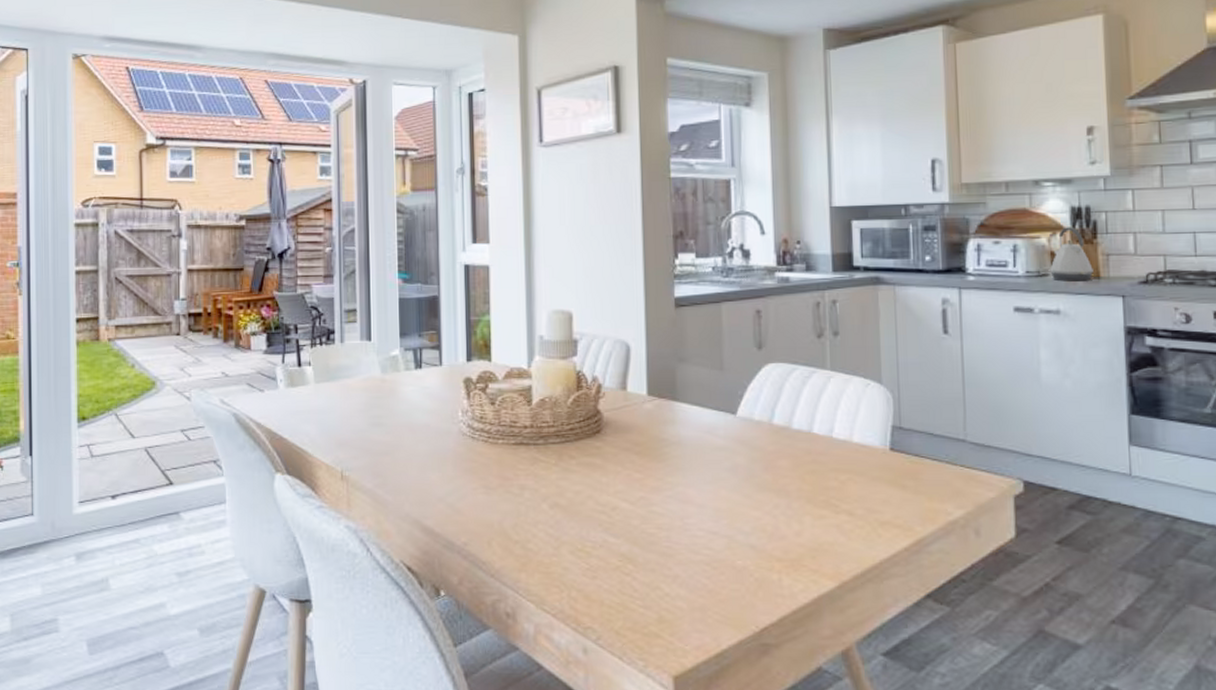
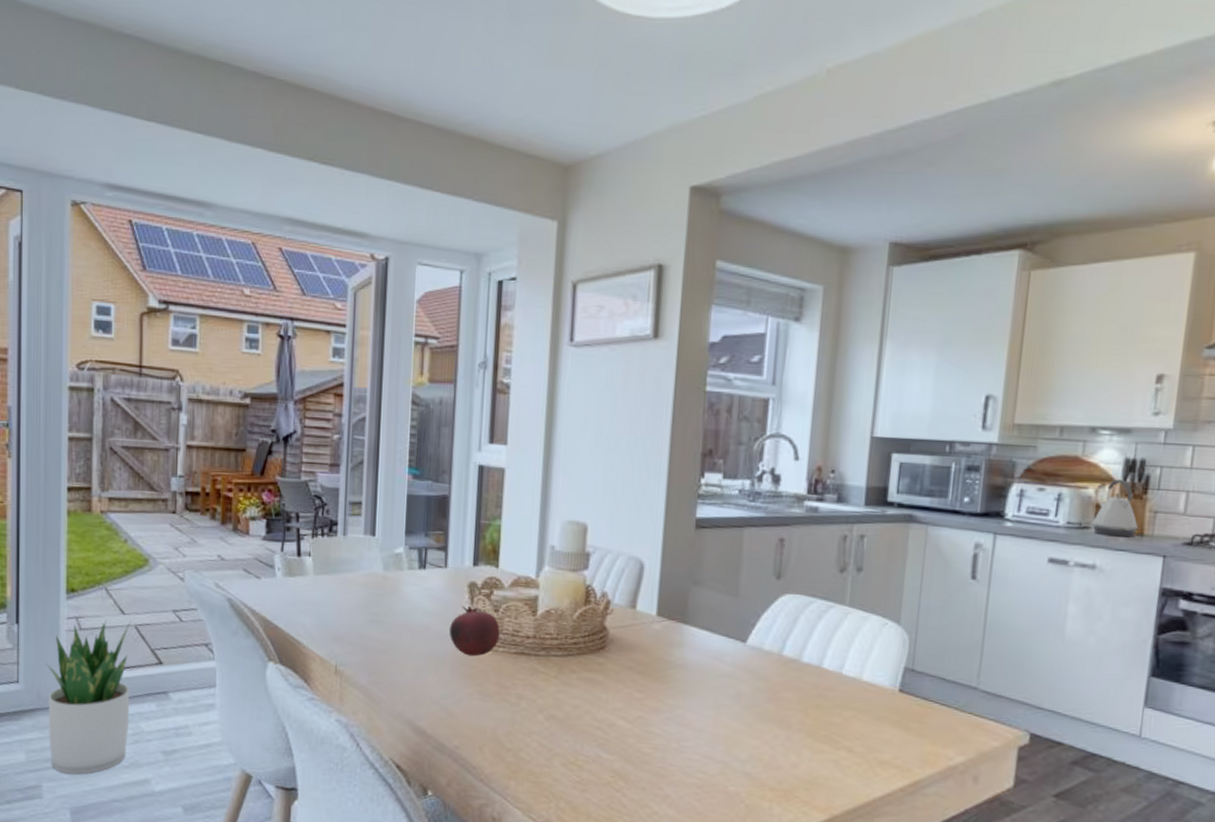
planter: none [60,444,143,605] -> present [46,620,132,775]
fruit: none [448,400,498,451] -> present [449,605,500,657]

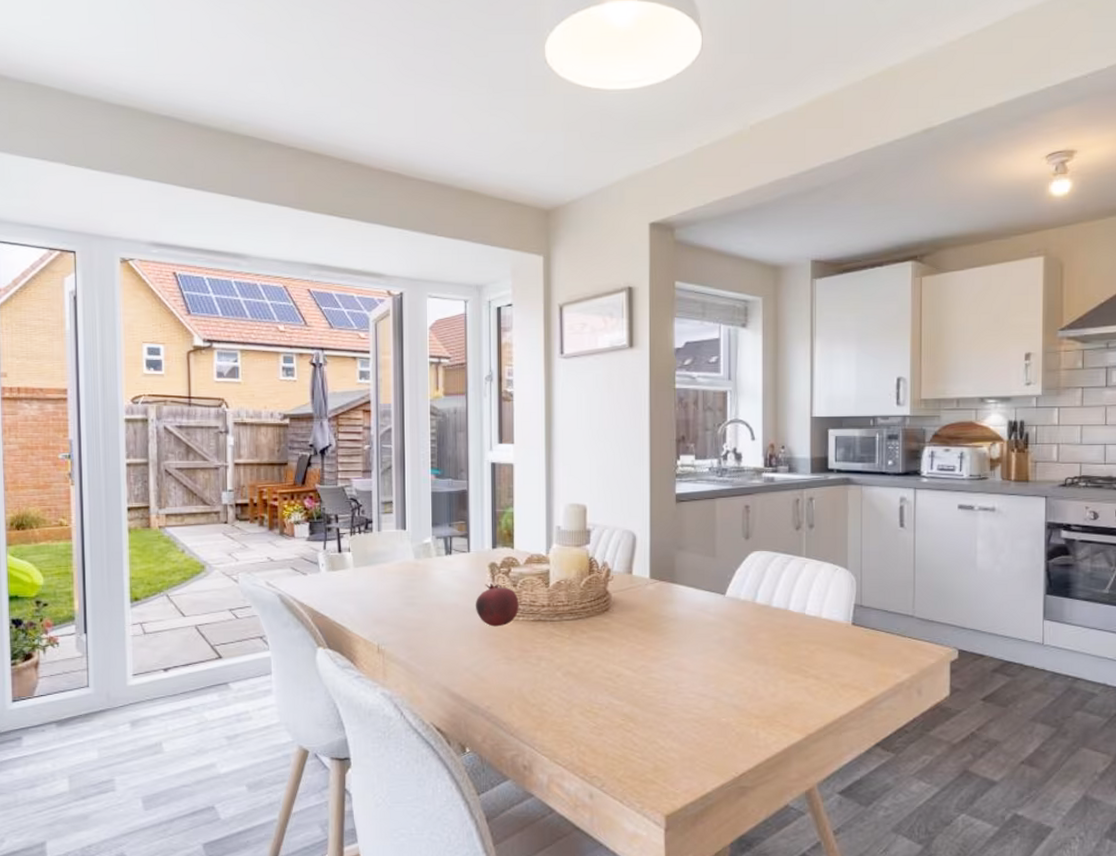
planter: present [46,620,132,775] -> none [114,622,194,767]
kettle: present [1092,479,1138,538] -> none [989,438,1023,484]

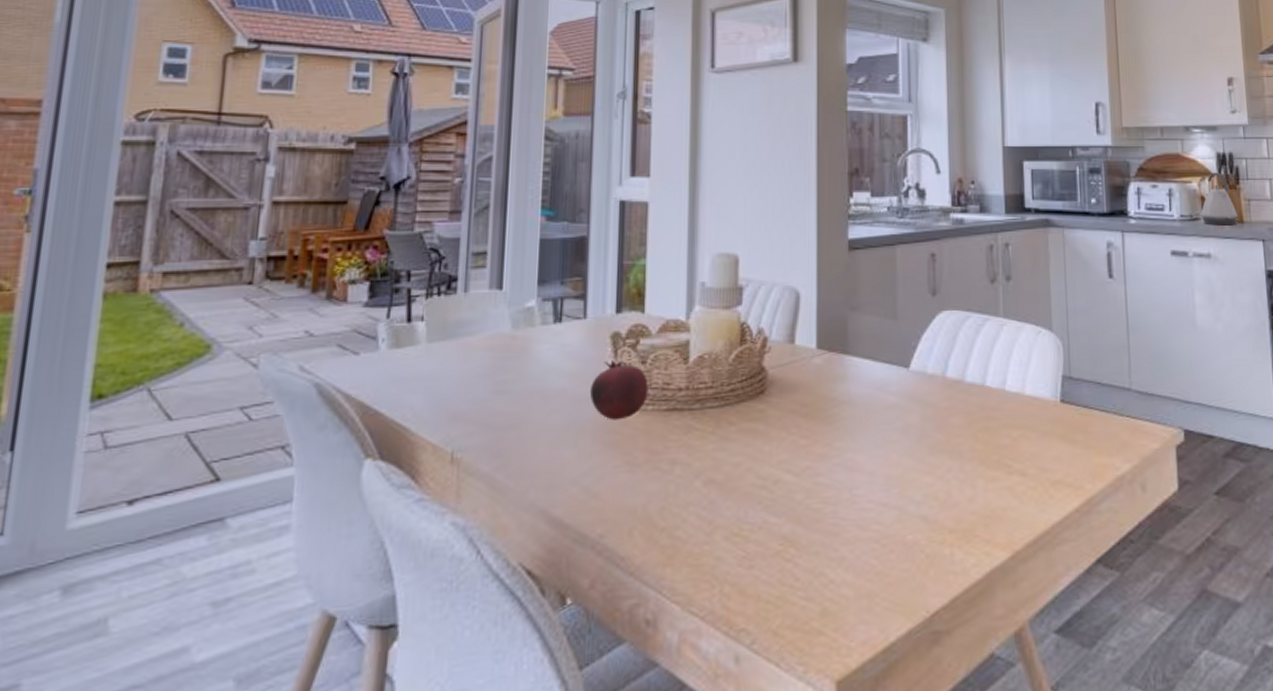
kettle: none [989,438,1023,484] -> present [1201,172,1238,226]

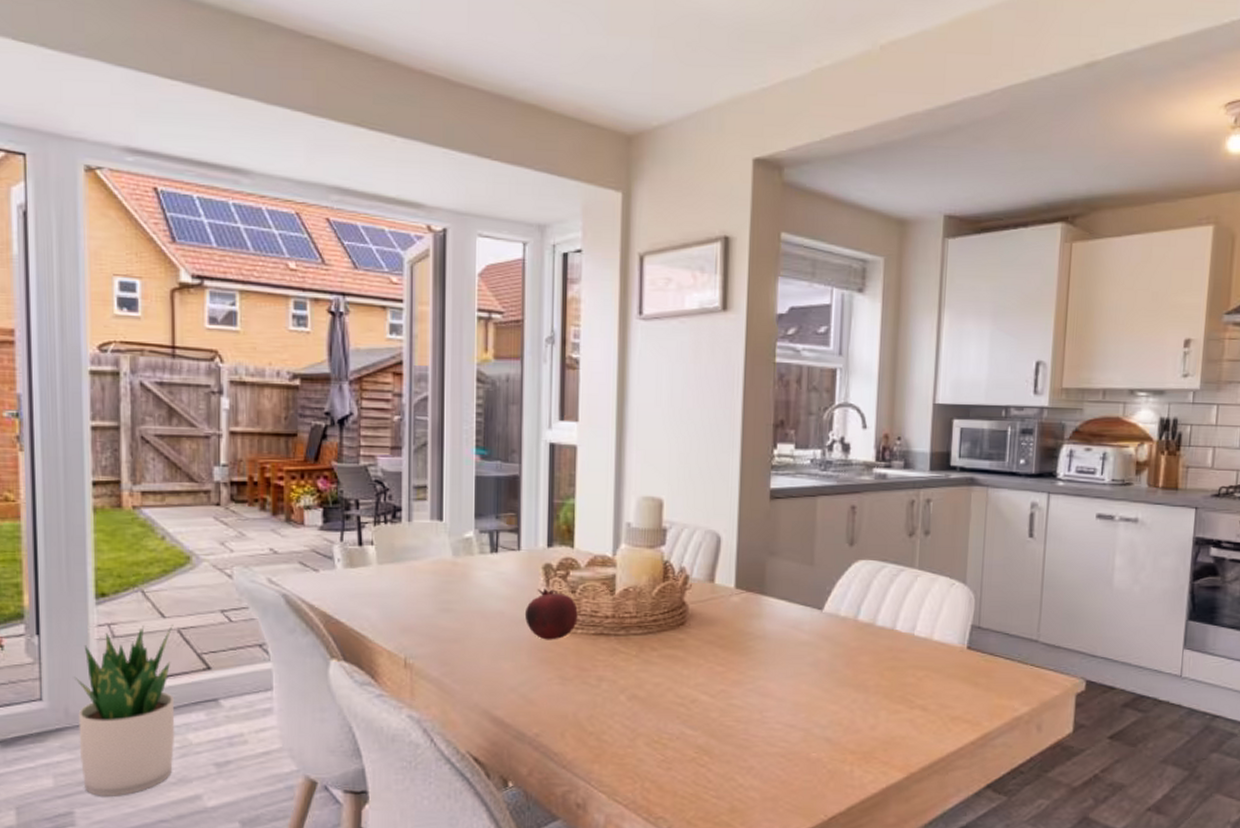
planter: none [39,428,181,661] -> present [74,625,175,797]
kettle: present [1201,172,1238,226] -> none [1134,438,1173,492]

